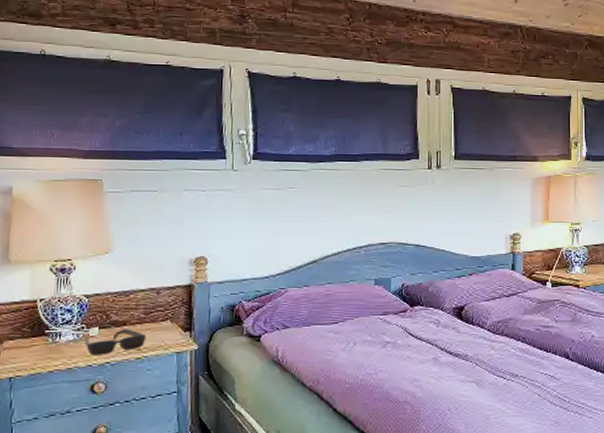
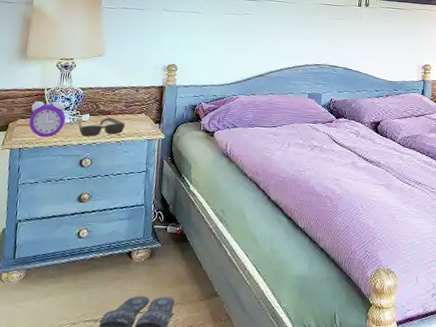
alarm clock: none [19,314,68,361] -> present [29,100,66,138]

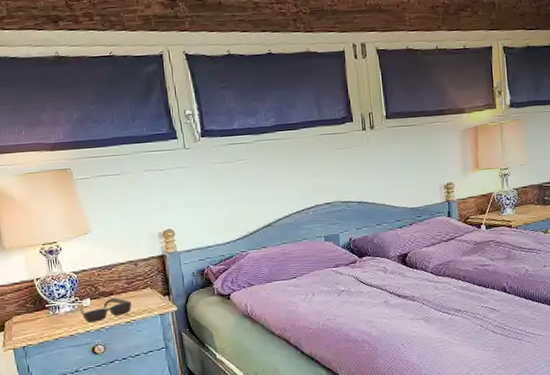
alarm clock: present [29,100,66,138] -> none [24,290,66,331]

